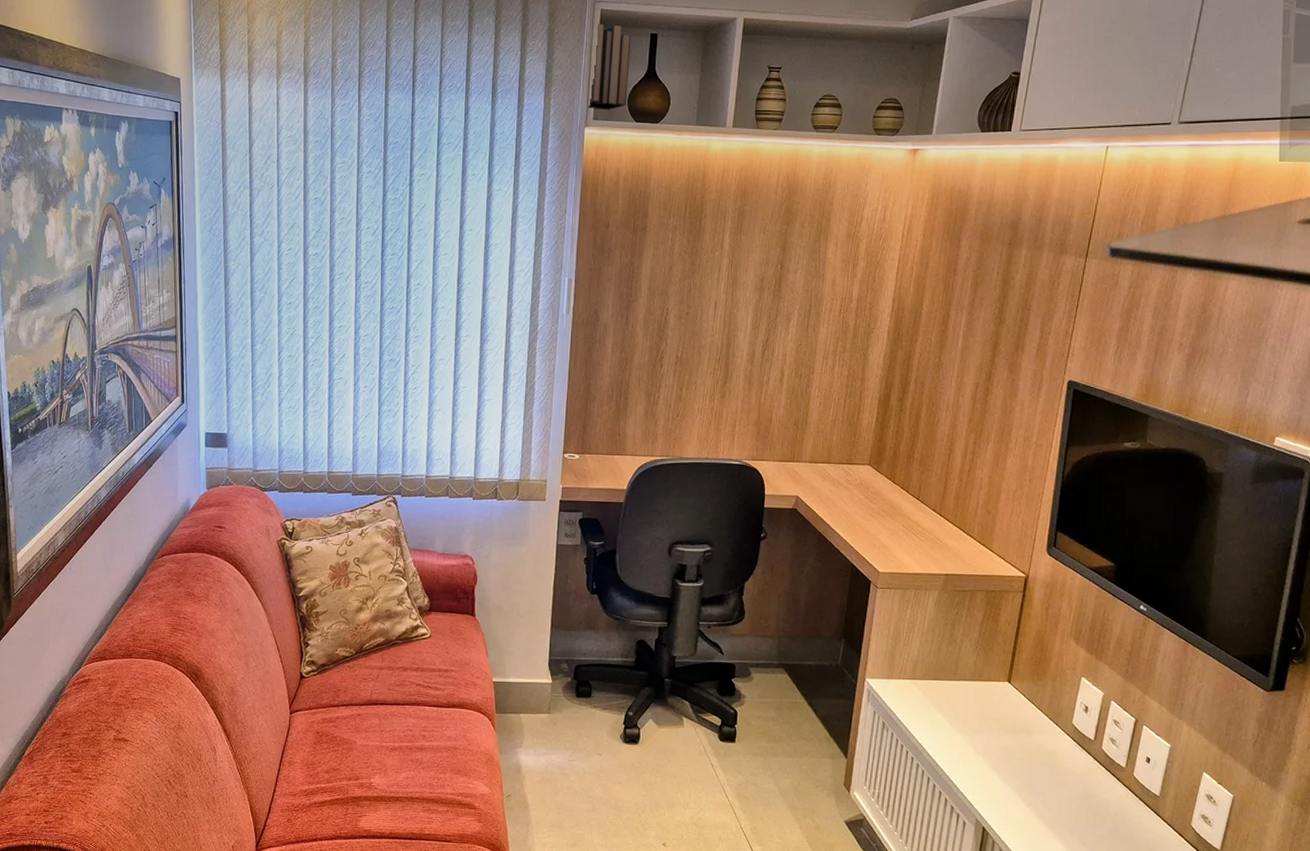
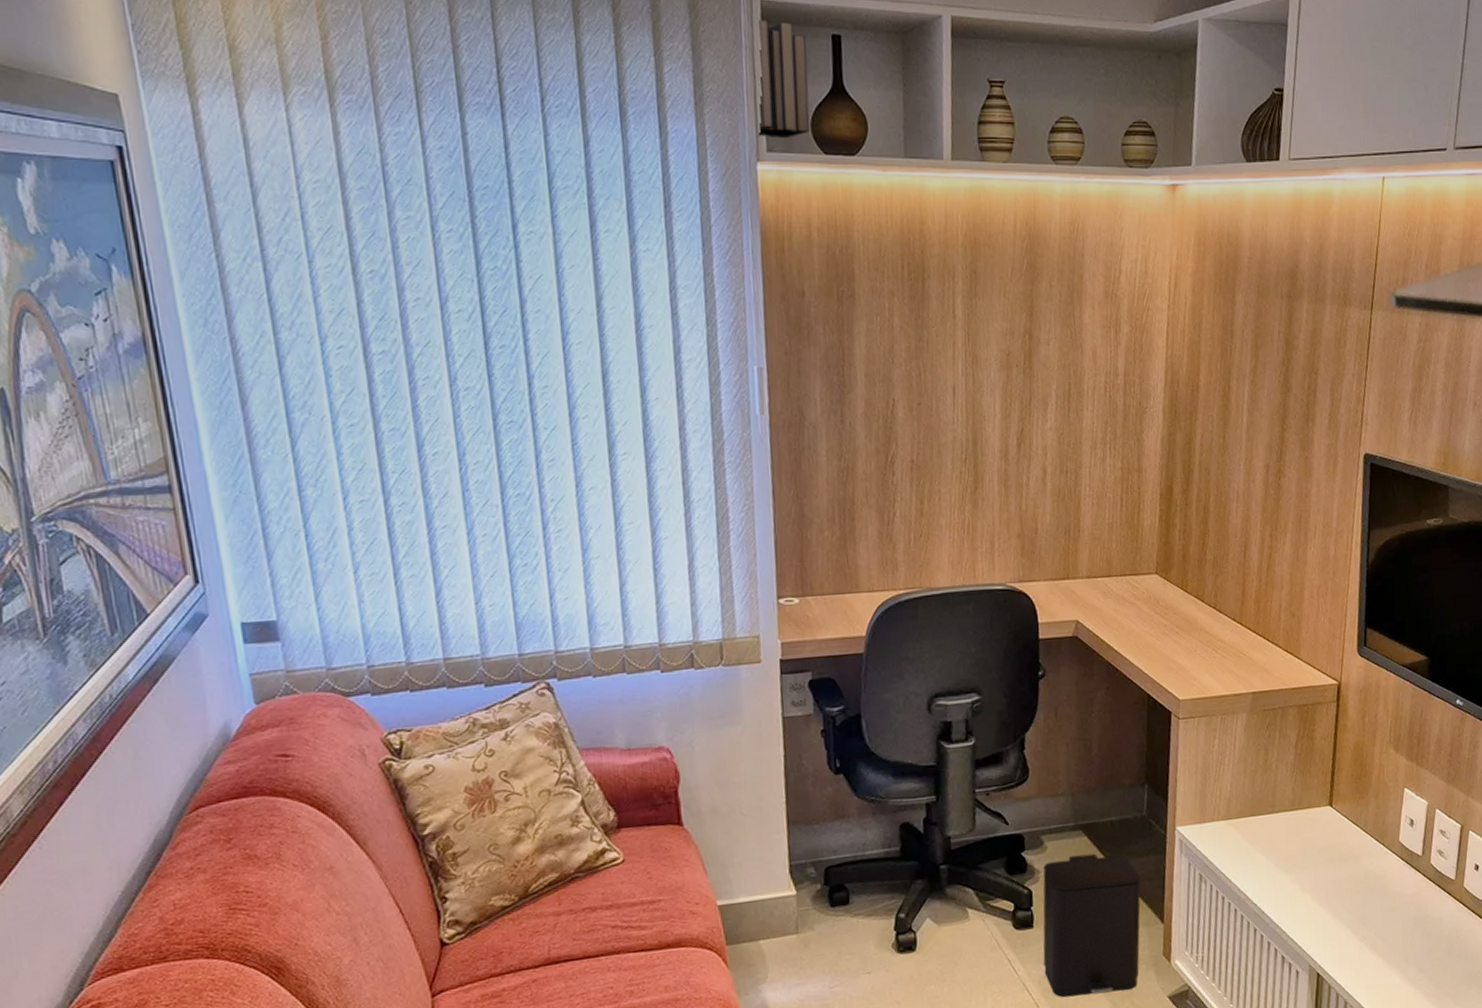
pedal bin: none [740,688,831,809] -> present [1043,853,1141,997]

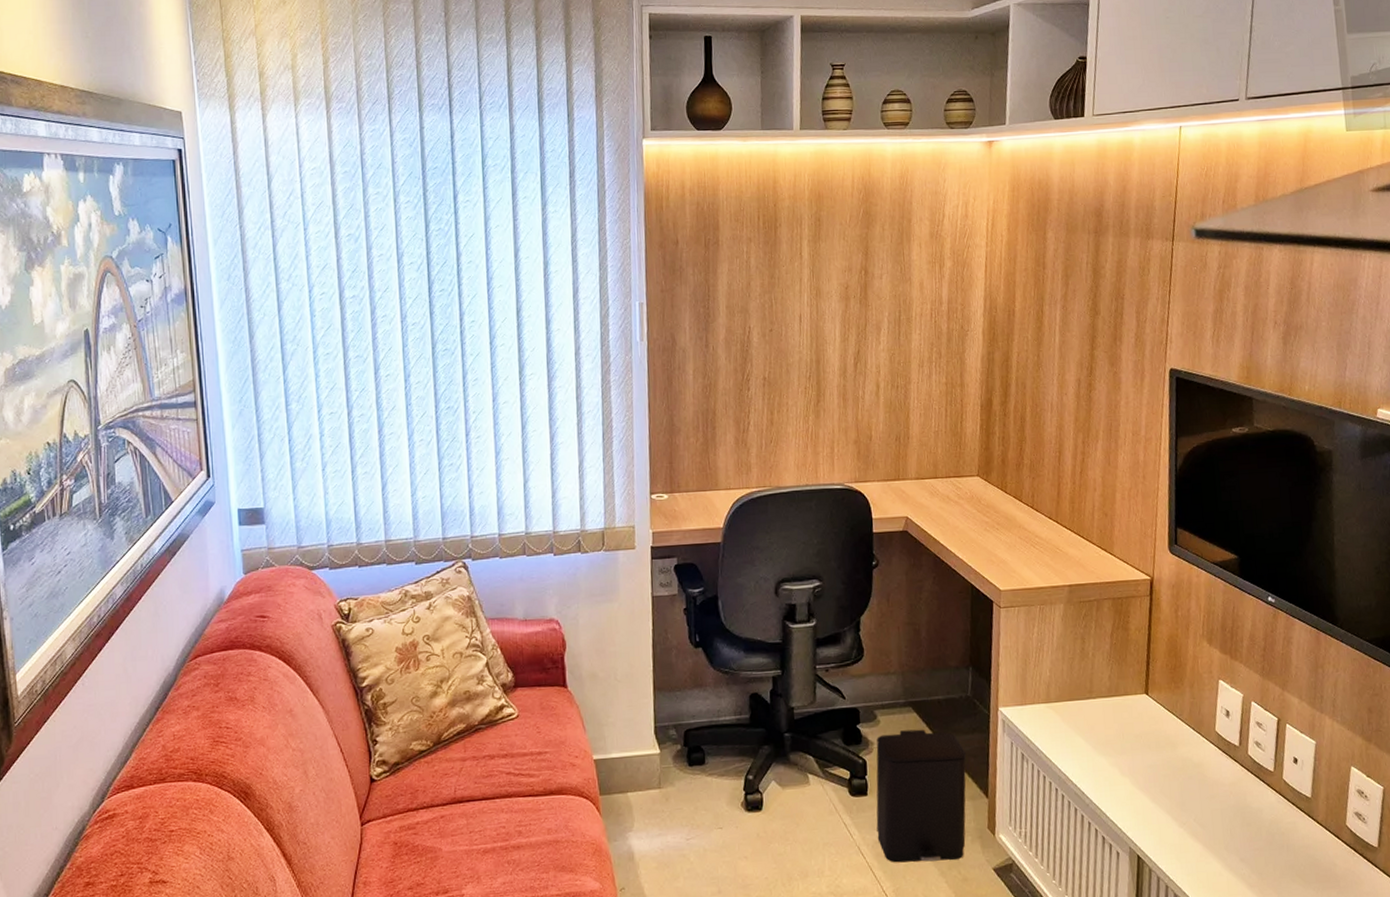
books: present [757,18,810,139] -> none [645,27,685,120]

